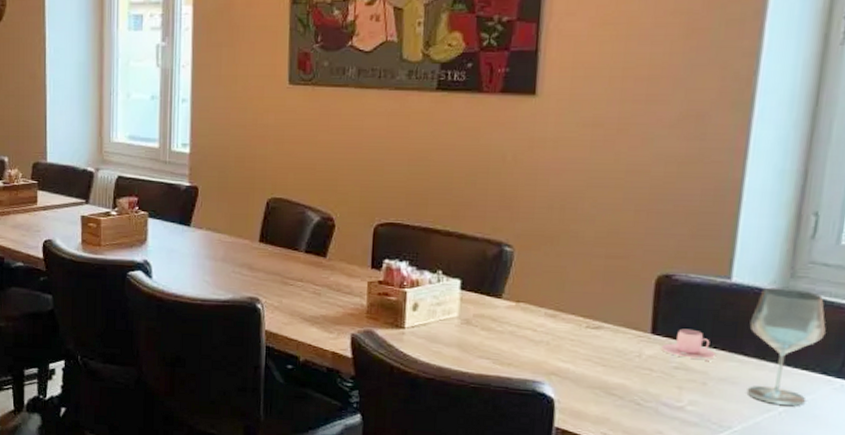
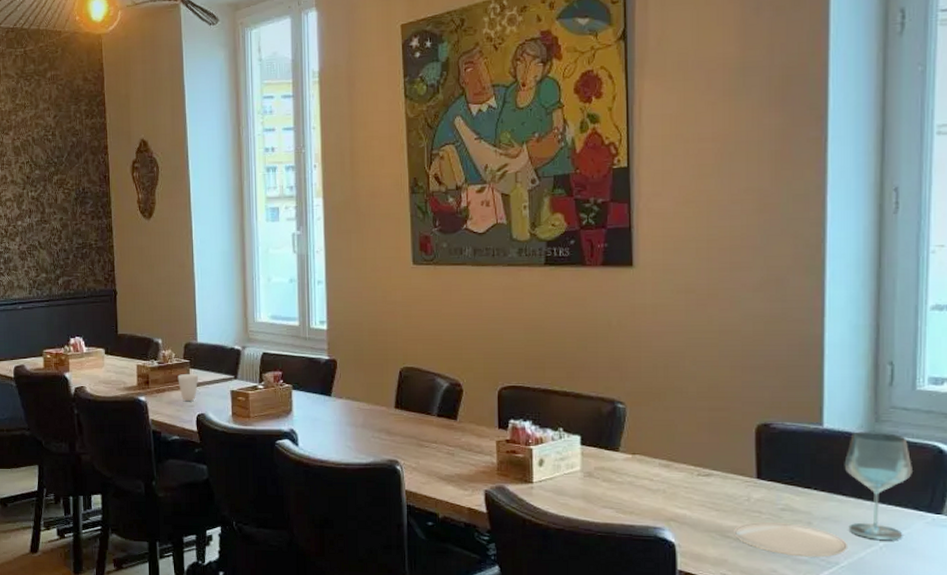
cup: none [24,195,46,226] -> present [177,373,198,402]
plate: none [620,379,745,421] -> present [734,521,848,557]
teacup: present [661,328,717,362] -> none [767,473,818,503]

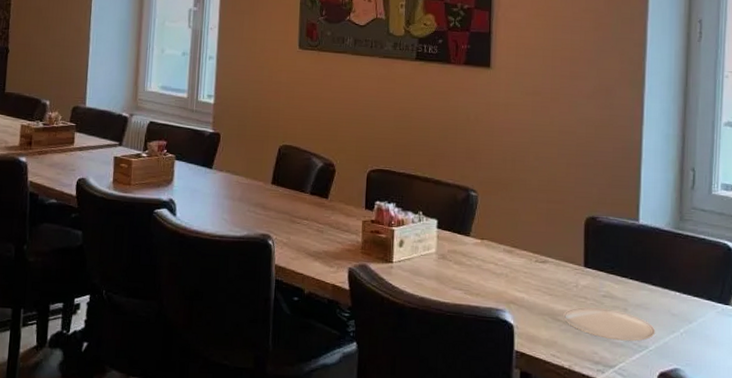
cup: present [177,373,198,402] -> none [61,136,83,166]
wine glass: present [844,432,912,540] -> none [654,228,708,327]

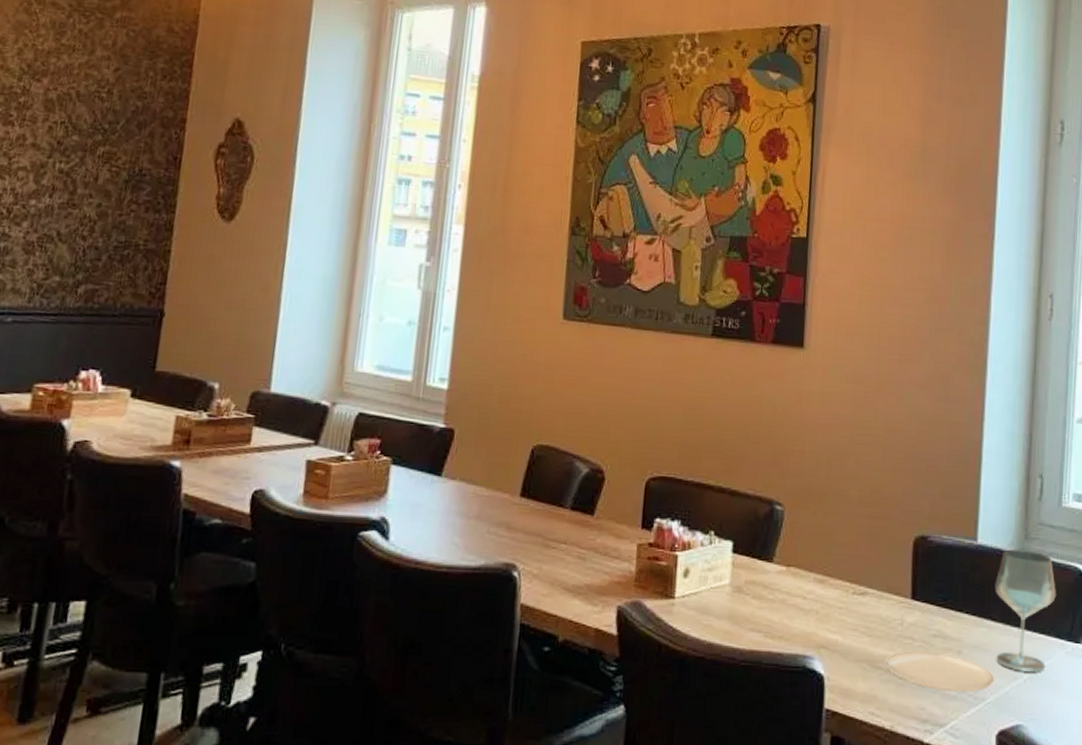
wine glass: none [654,228,708,327] -> present [995,549,1056,672]

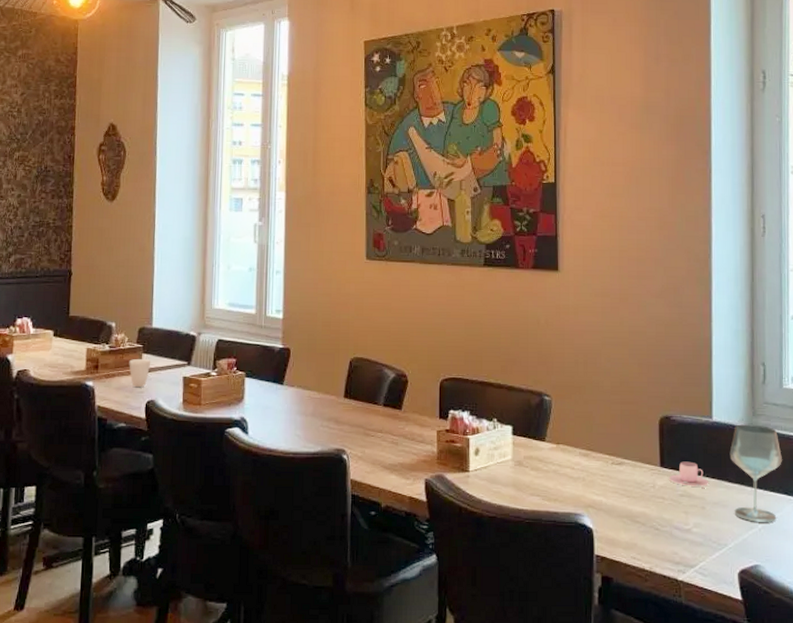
cup: none [233,432,263,472] -> present [129,358,150,388]
plate: present [885,649,995,692] -> none [642,506,735,540]
teacup: none [921,593,969,629] -> present [669,461,709,489]

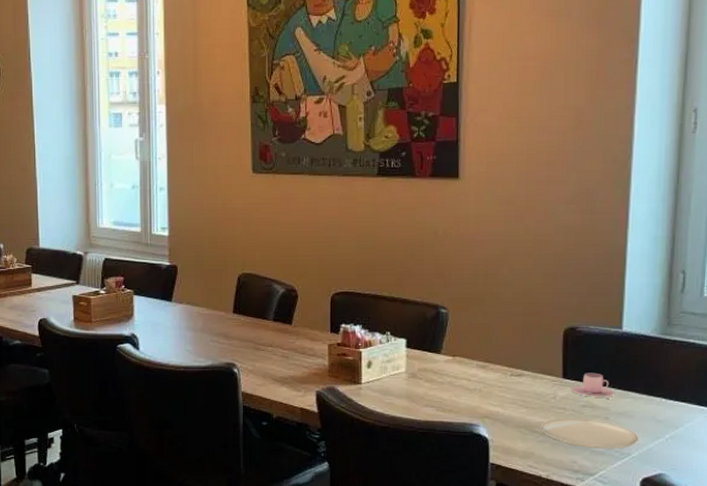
cup: present [129,358,150,388] -> none [19,278,40,307]
plate: none [642,506,735,540] -> present [541,417,639,449]
wine glass: present [729,424,782,522] -> none [639,334,697,432]

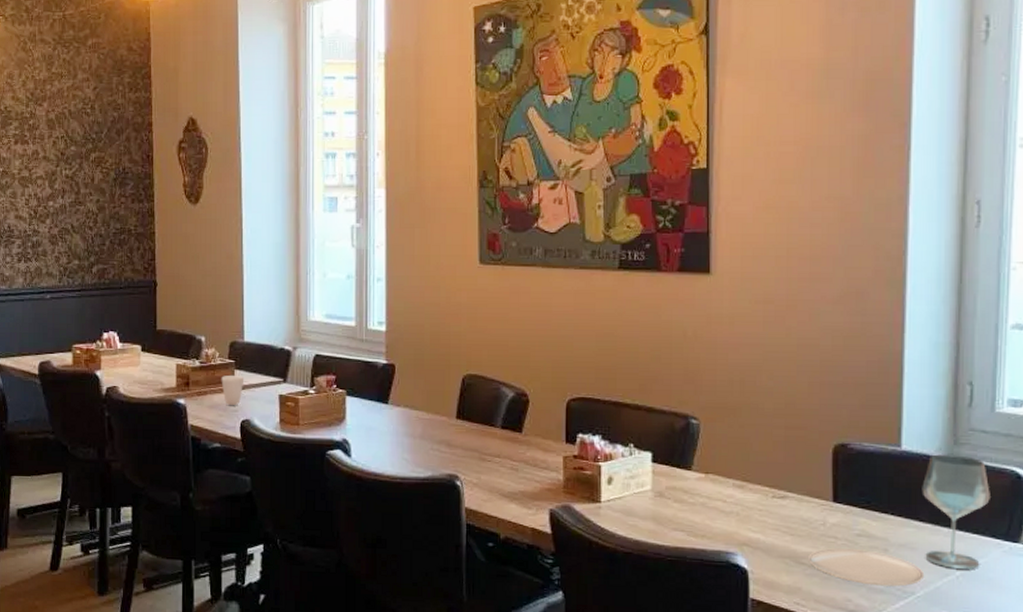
cup: none [19,278,40,307] -> present [221,375,243,406]
teacup: present [571,372,615,400] -> none [844,496,895,529]
wine glass: none [639,334,697,432] -> present [922,454,990,569]

